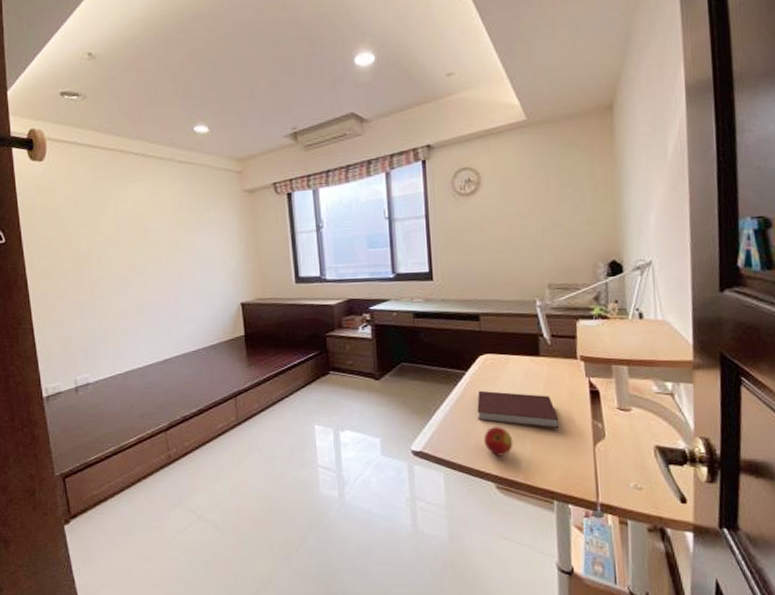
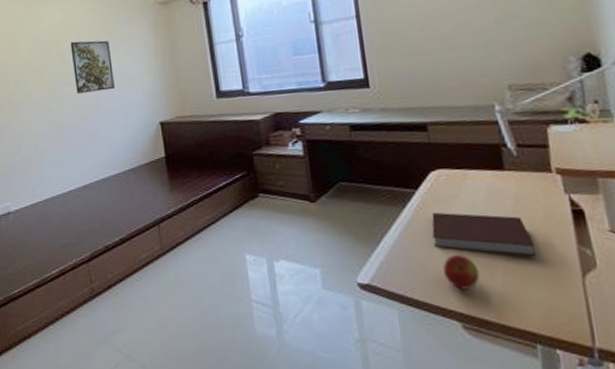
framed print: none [156,222,198,273] -> present [70,40,115,94]

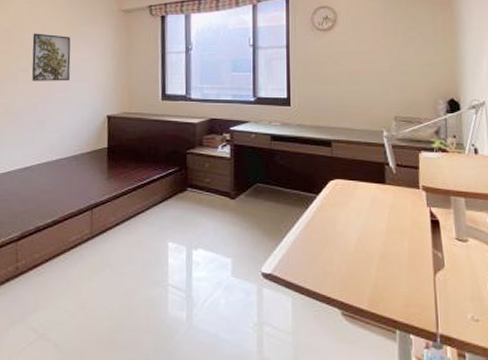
notebook: present [431,212,537,257] -> none [326,214,403,257]
apple: present [443,255,480,290] -> none [331,252,359,282]

